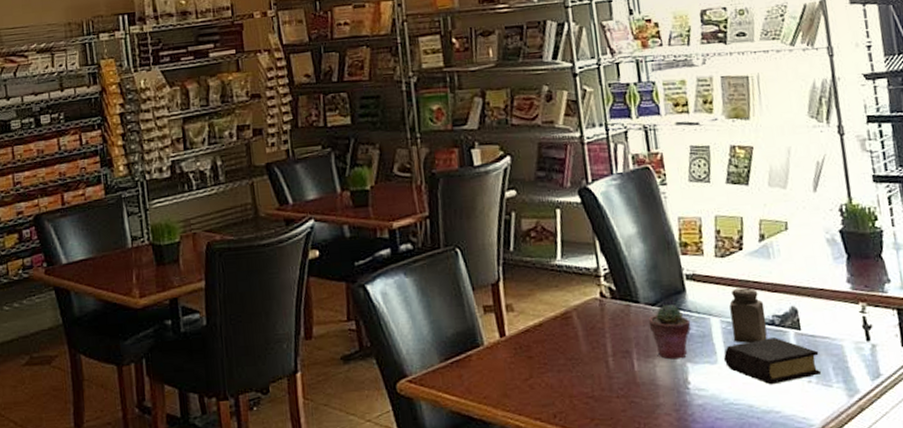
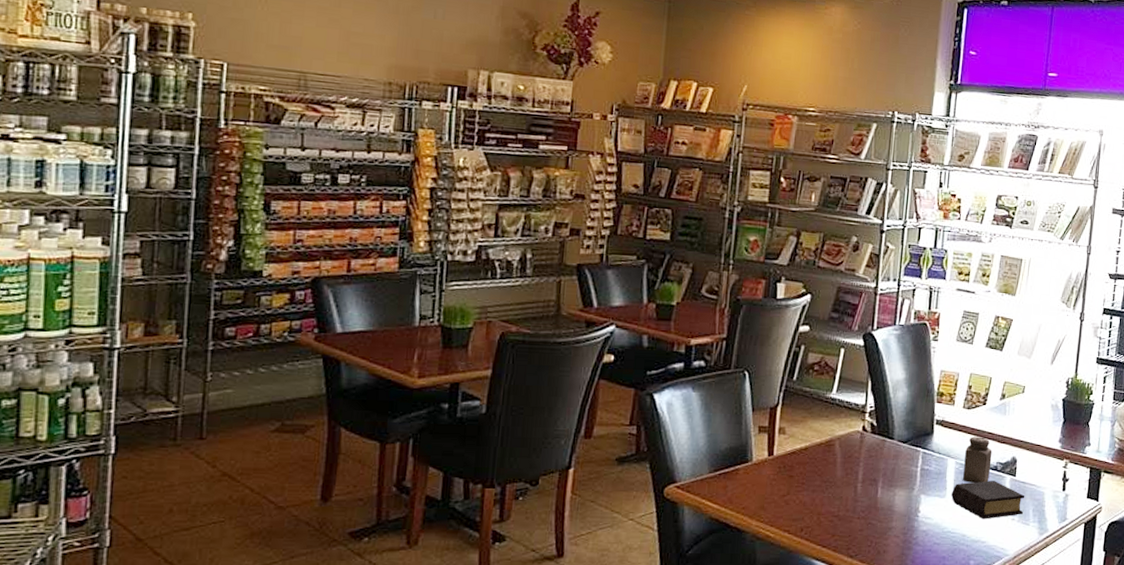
potted succulent: present [648,305,691,360] -> none [897,444,932,491]

